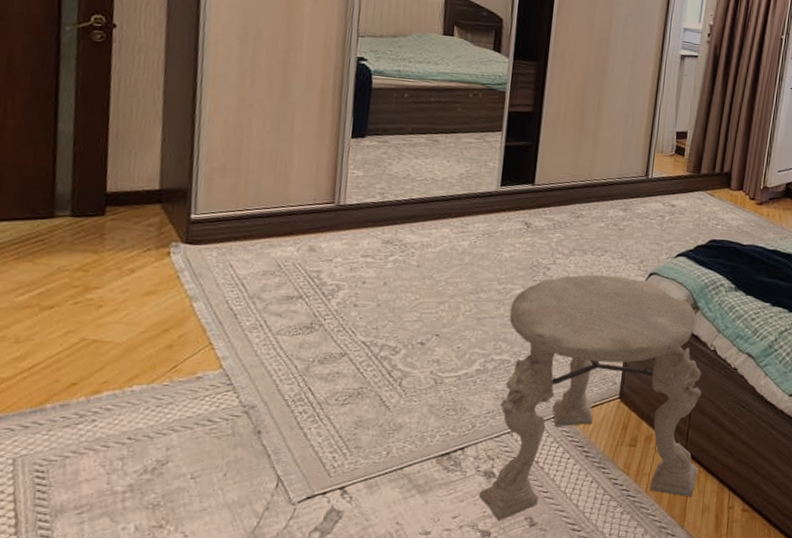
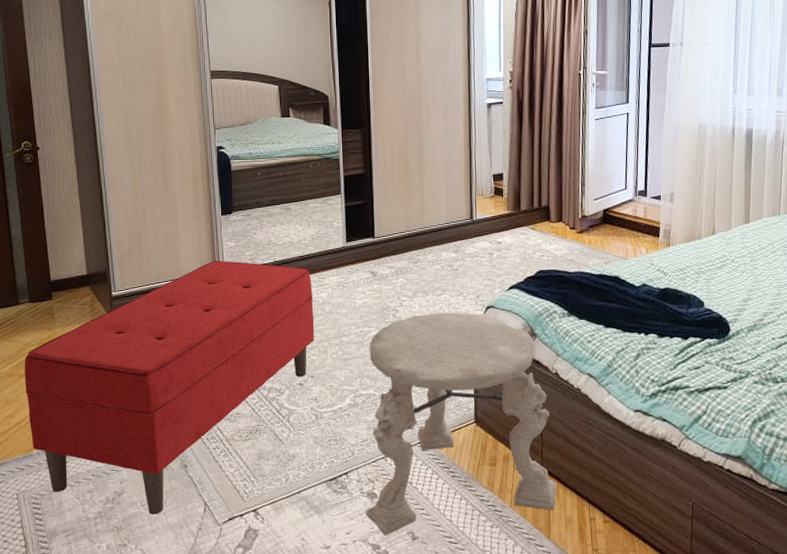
bench: none [46,189,453,490] -> present [24,260,315,515]

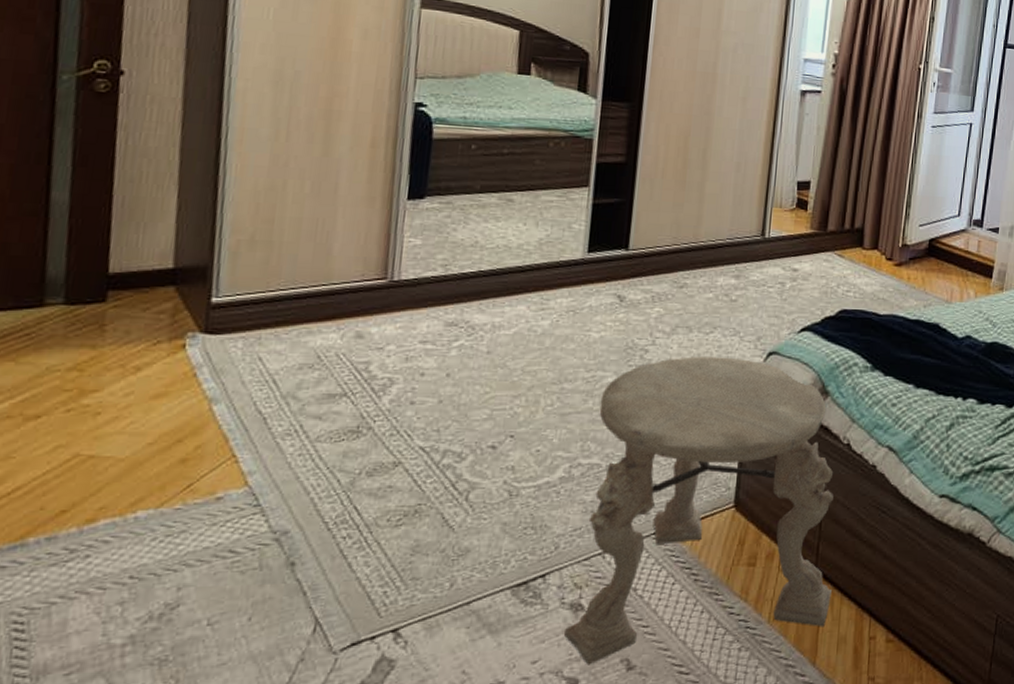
bench: present [24,260,315,515] -> none [28,262,530,639]

